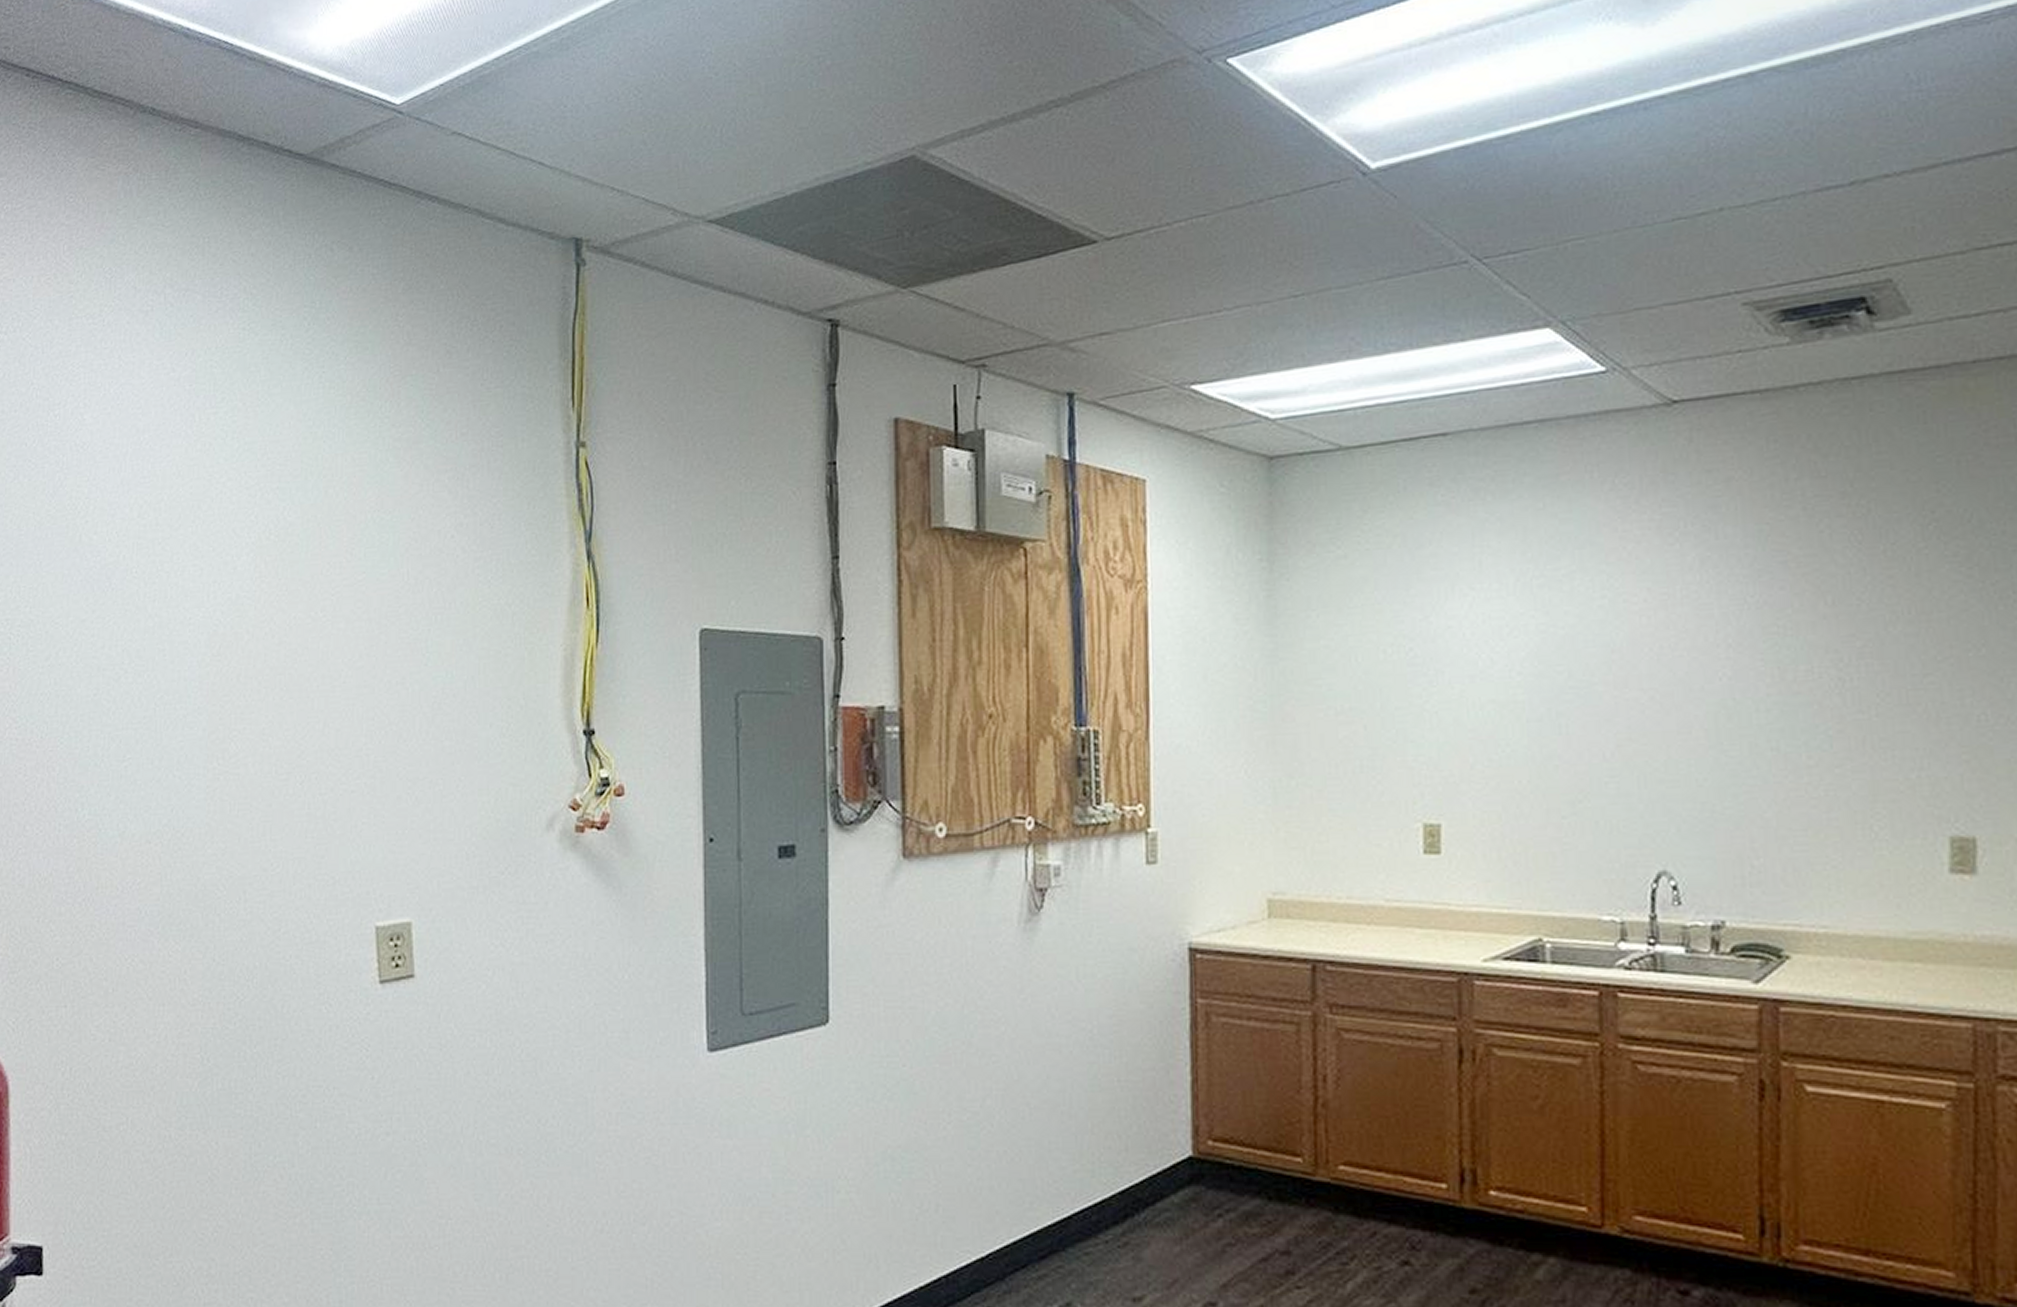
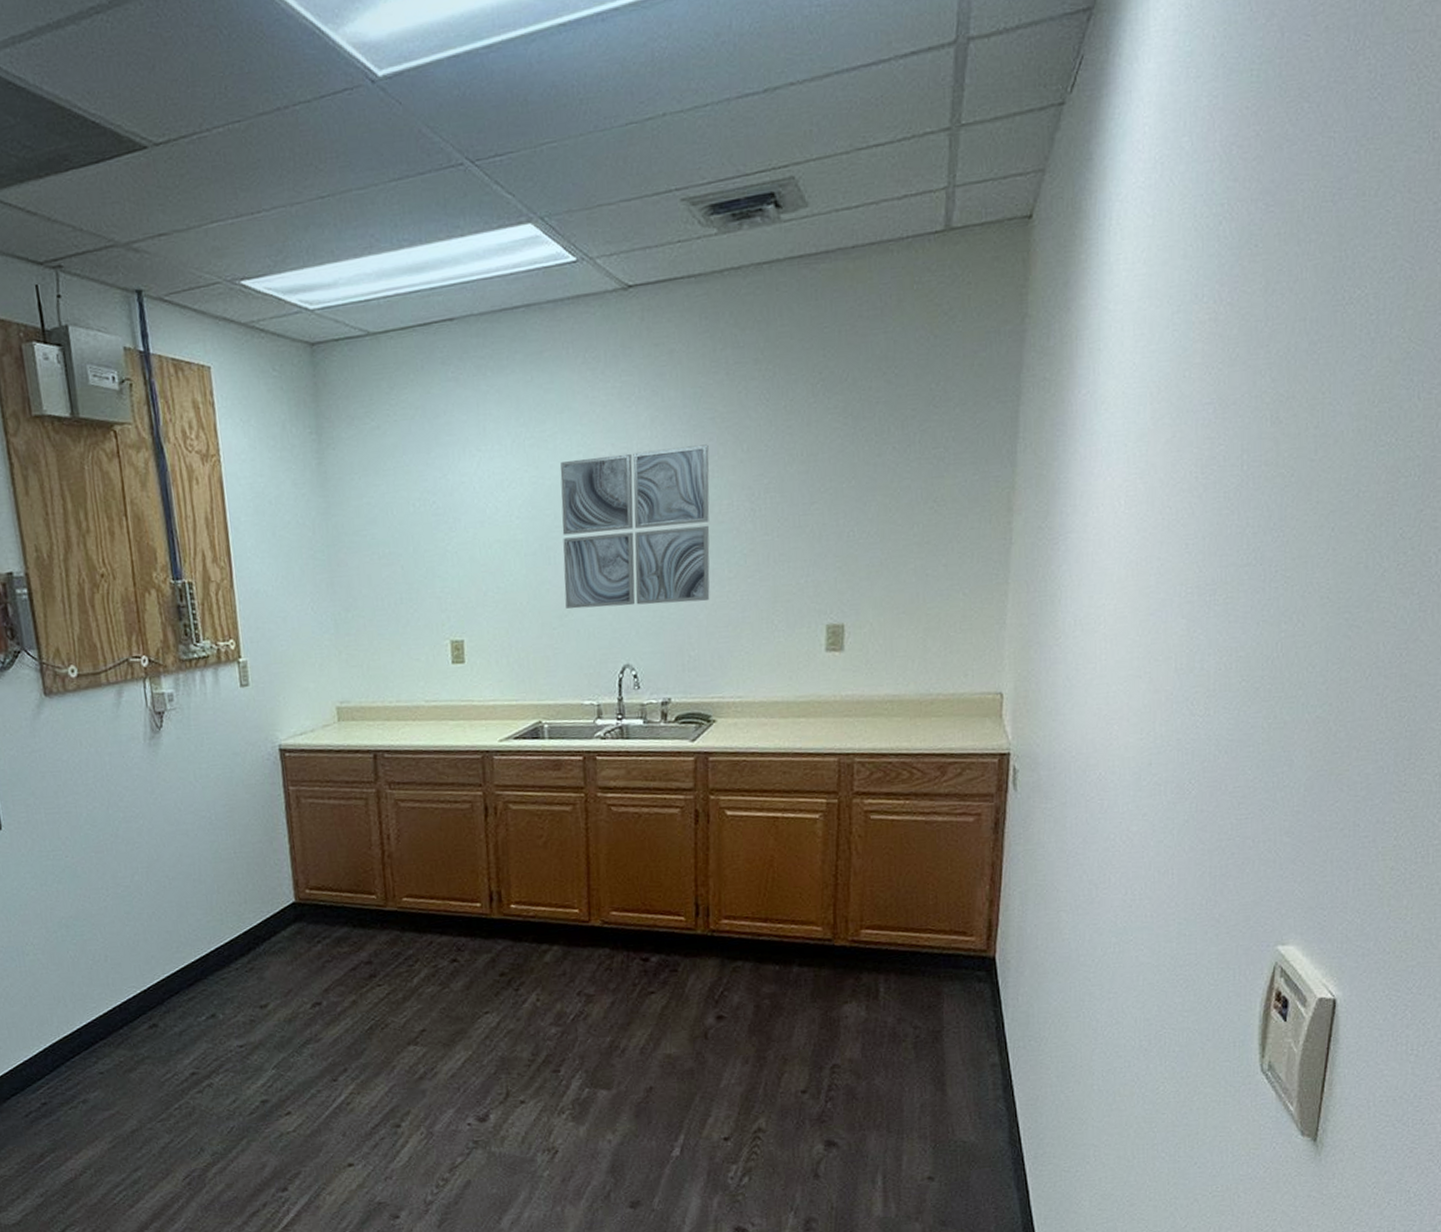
wall art: none [1577,594,1781,795] -> present [560,444,710,609]

